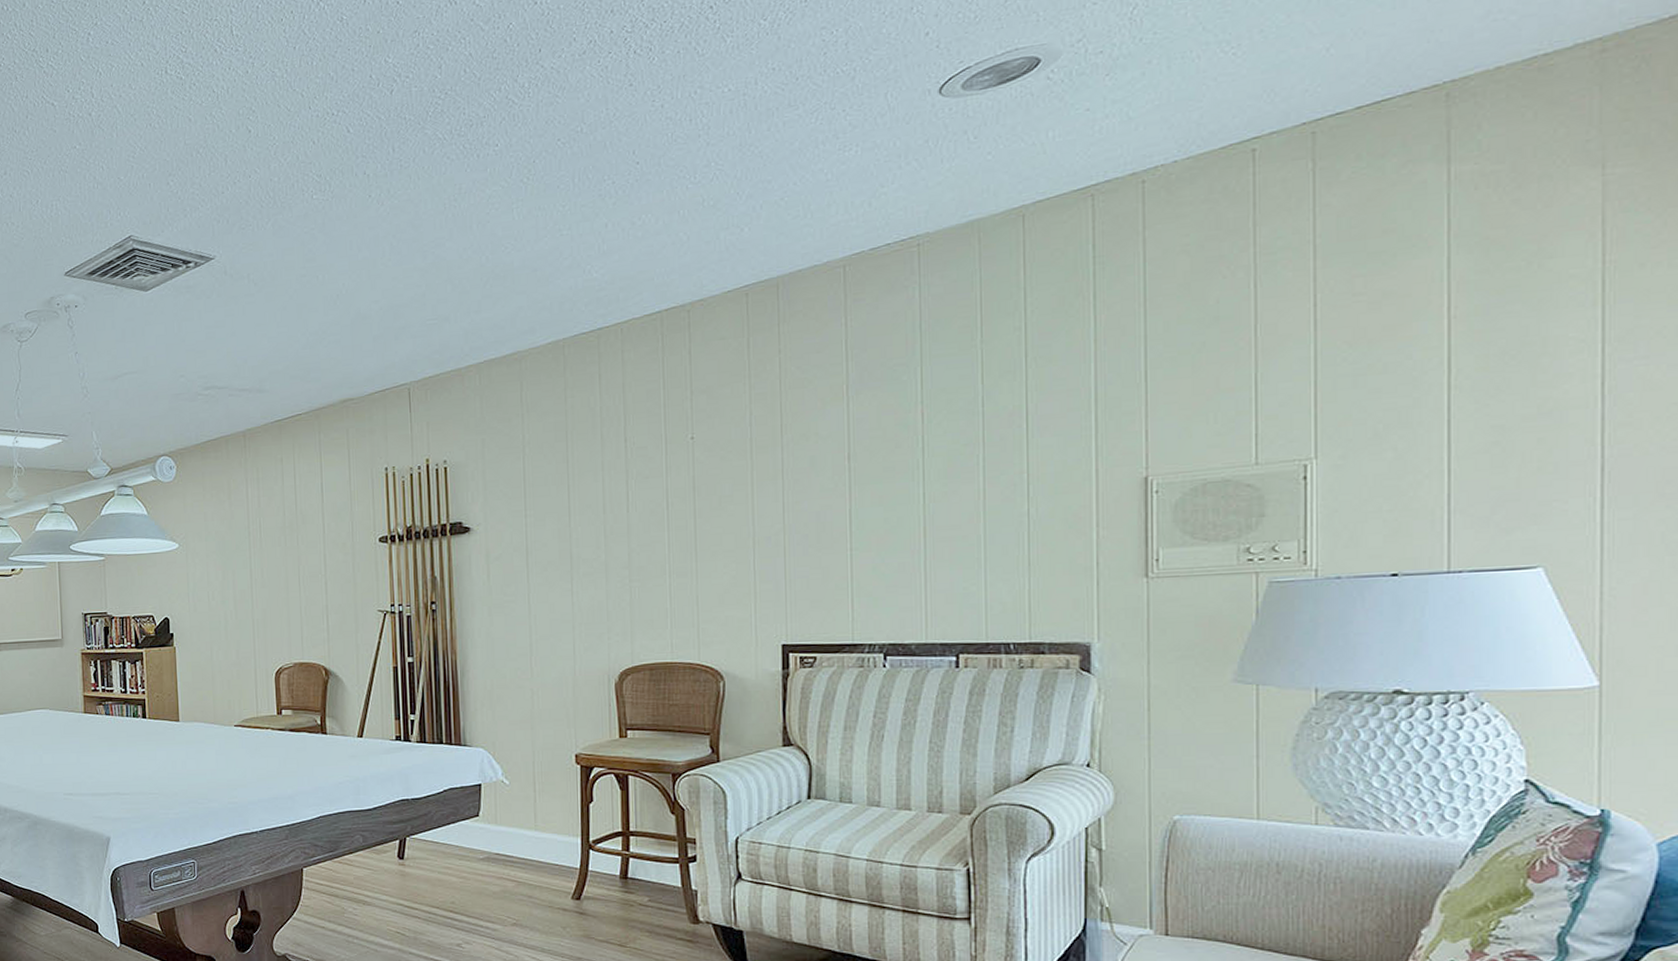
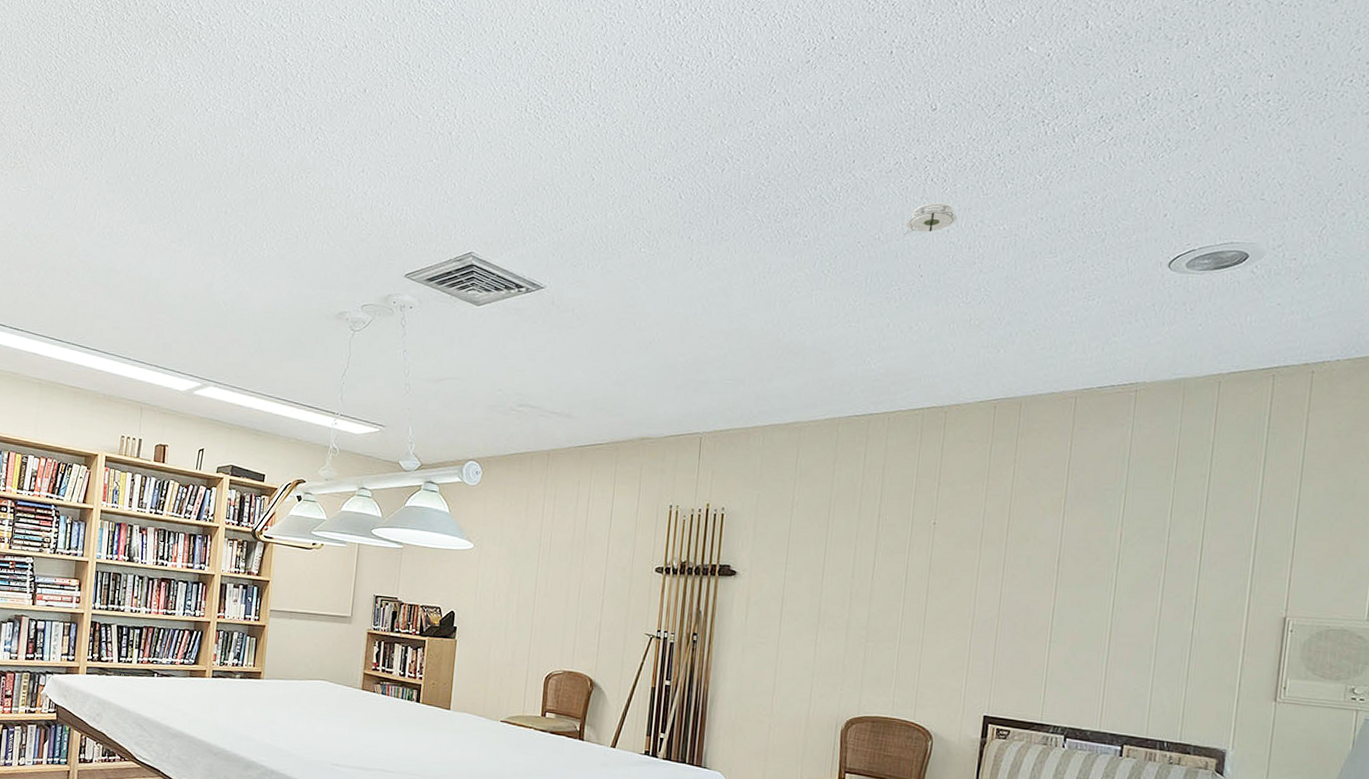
smoke detector: none [609,75,671,121] -> present [903,202,958,235]

